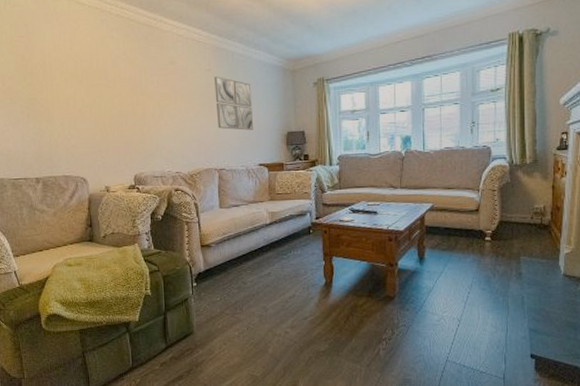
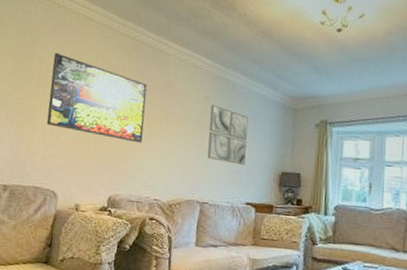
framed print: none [54,43,155,122] -> present [46,52,147,143]

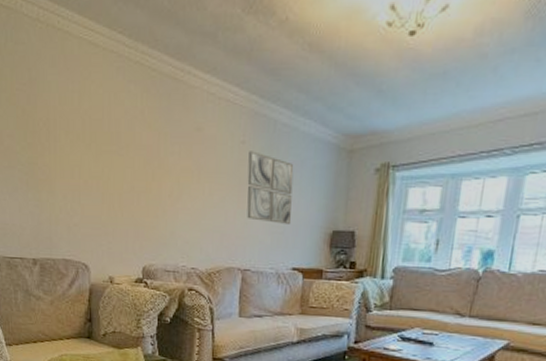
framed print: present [46,52,147,143] -> none [60,95,173,204]

